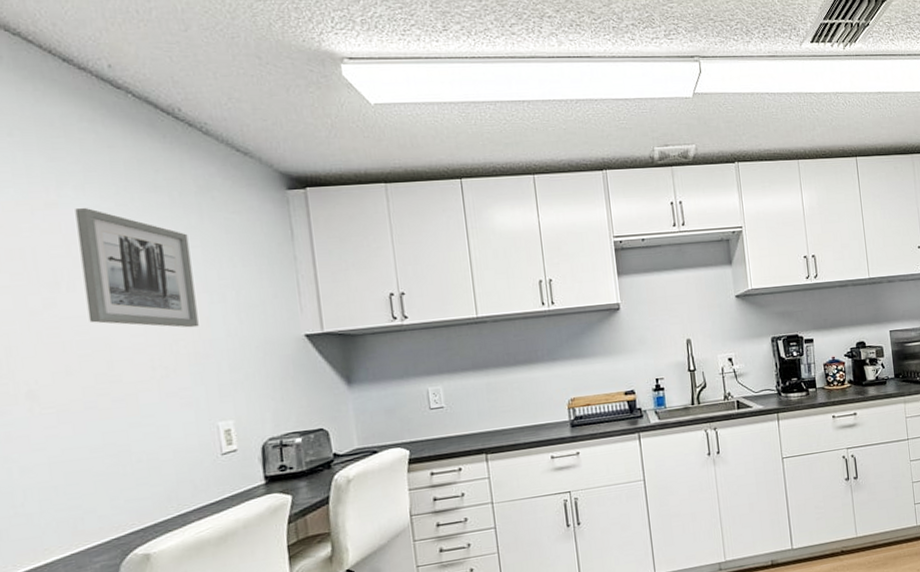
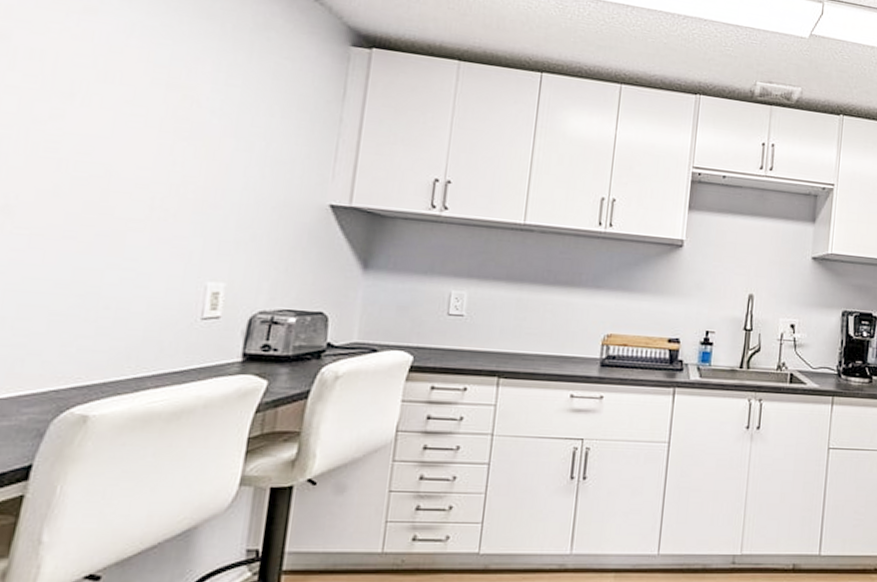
wall art: present [75,207,199,328] -> none [95,20,230,173]

